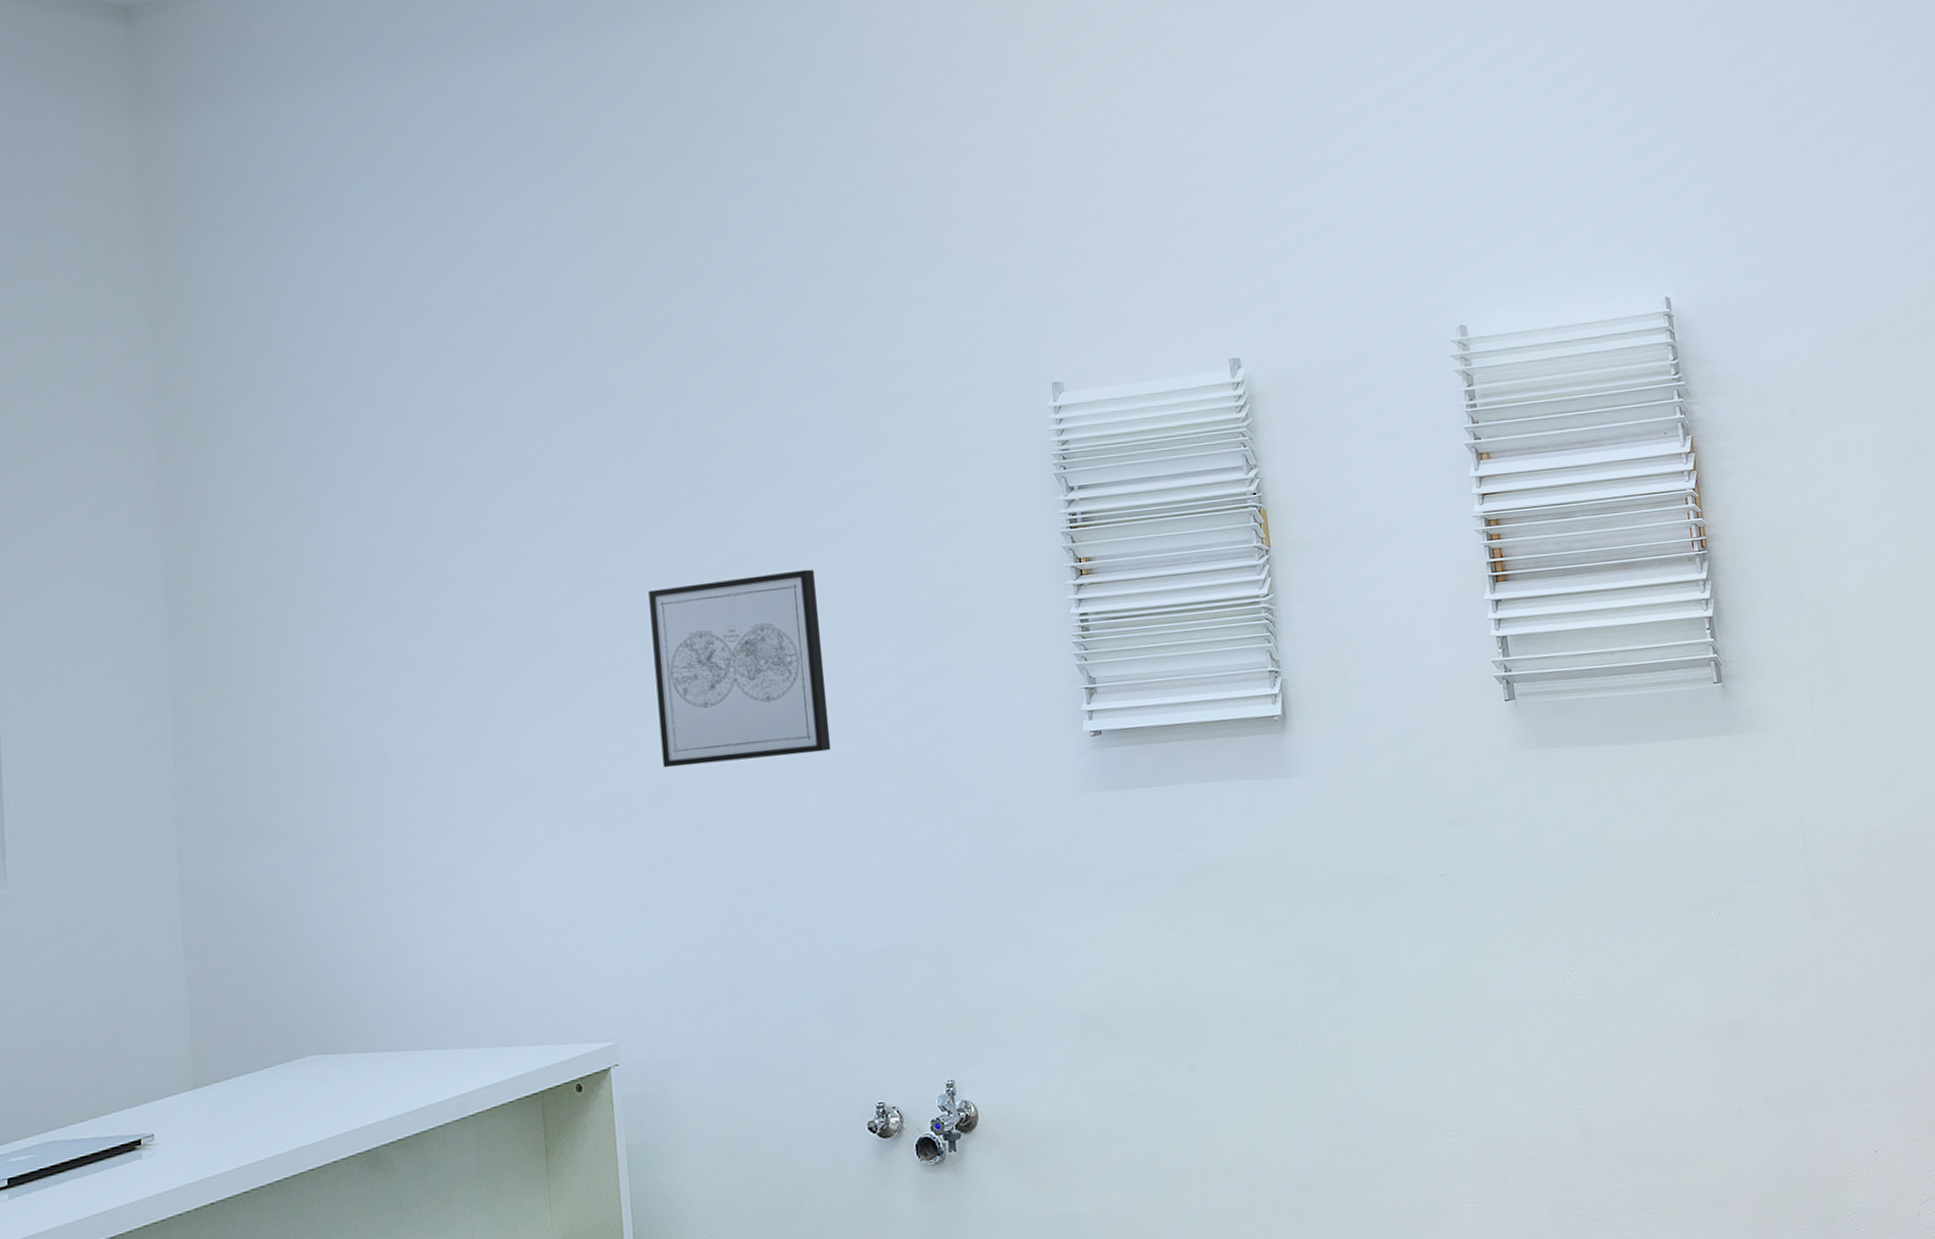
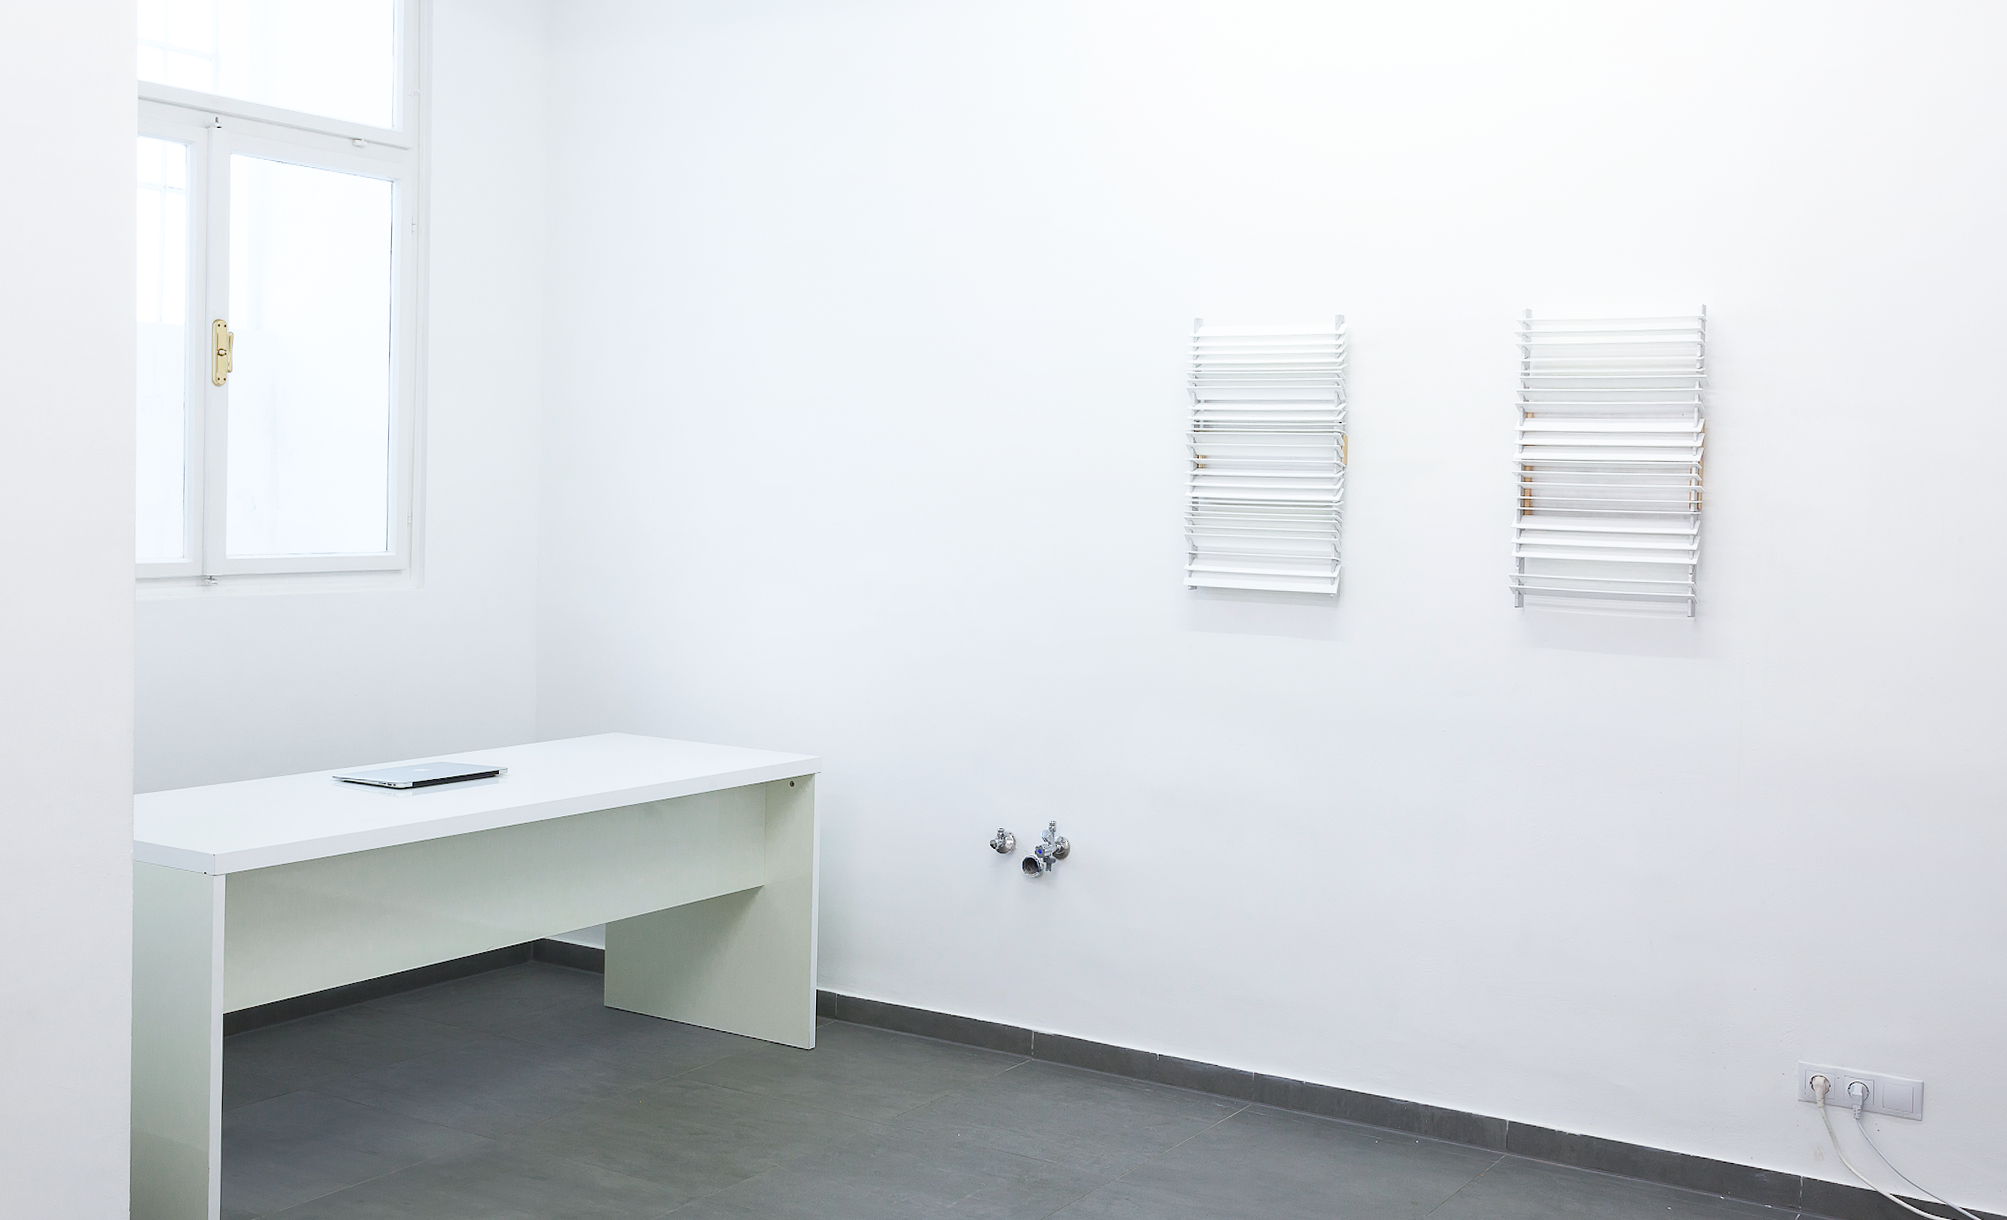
wall art: present [649,569,831,768] -> none [873,437,999,573]

